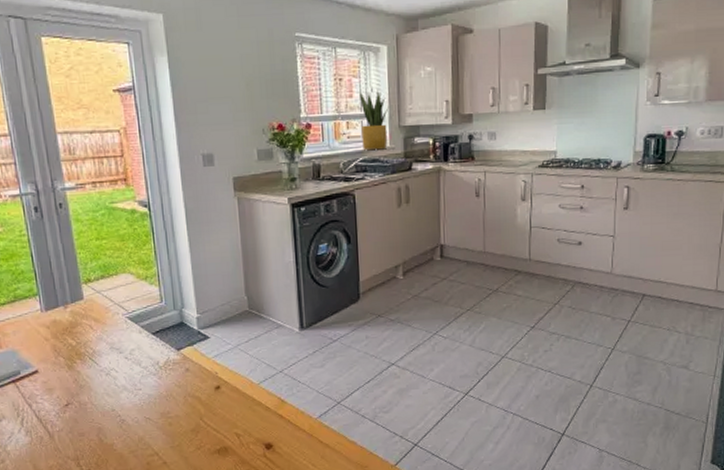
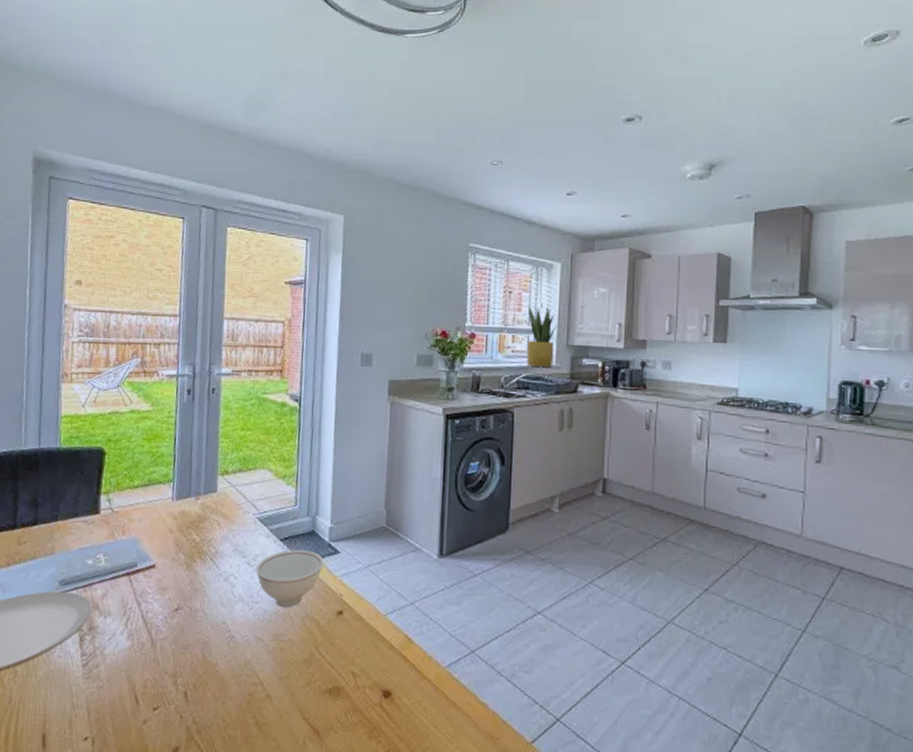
bowl: none [134,339,197,390] -> present [256,549,325,607]

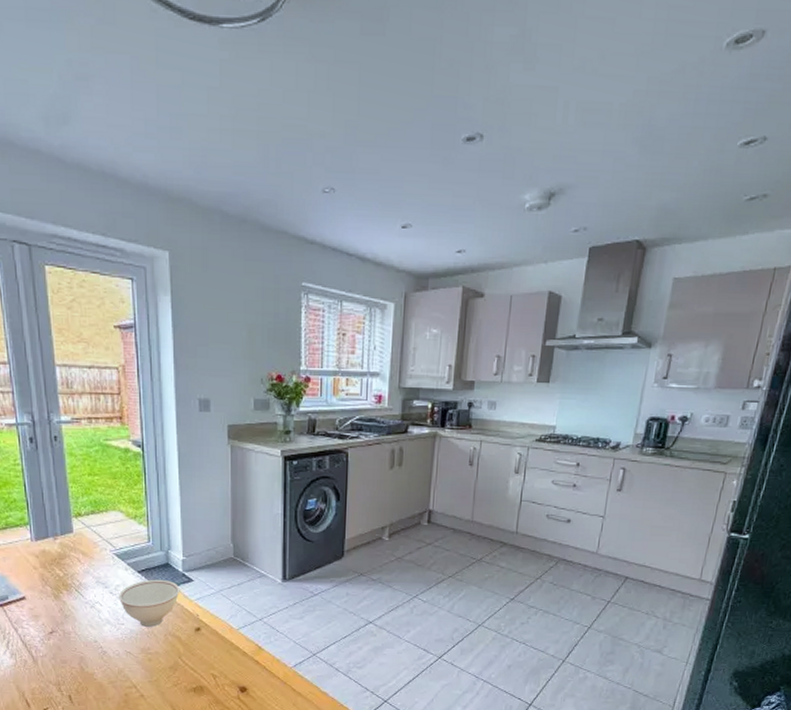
planter: present [527,306,558,368] -> none [360,348,391,410]

